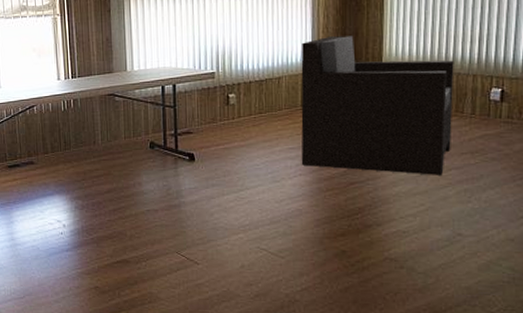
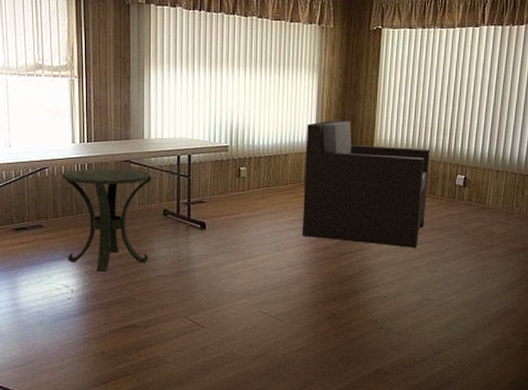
side table: none [50,102,138,208] -> present [63,168,152,273]

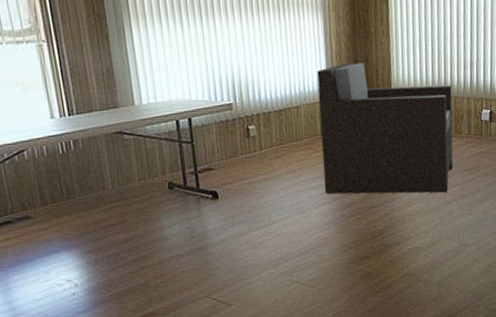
side table: present [63,168,152,273] -> none [45,141,159,261]

